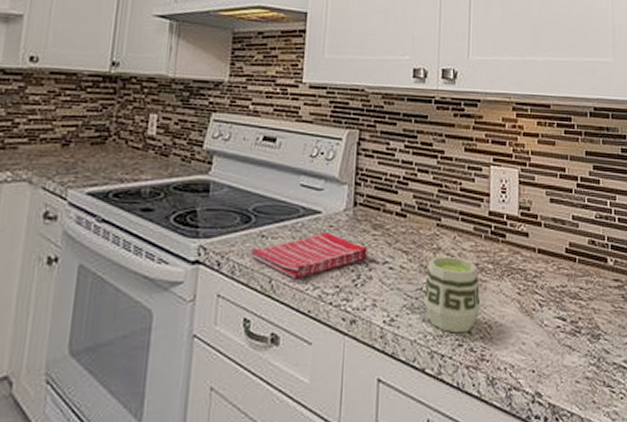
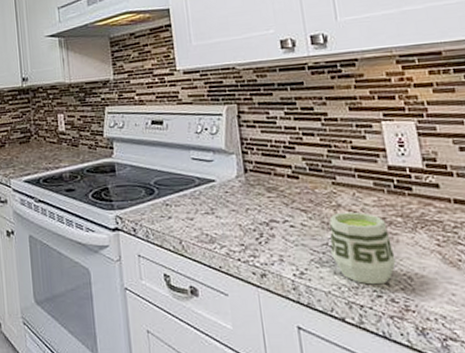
dish towel: present [250,232,368,279] -> none [159,197,267,240]

